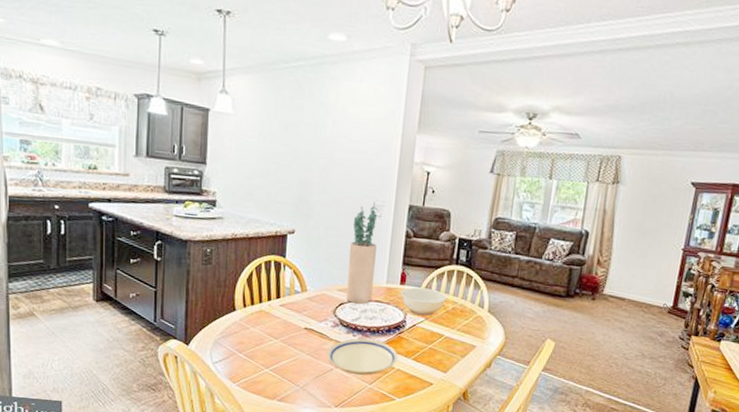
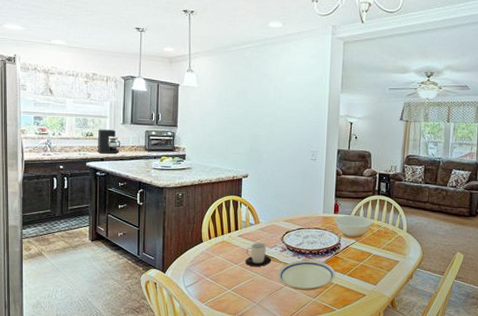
coffee maker: none [102,161,133,194] -> present [97,129,121,154]
cup: none [287,315,320,344] -> present [245,243,271,267]
vase: present [346,201,377,305] -> none [291,148,314,232]

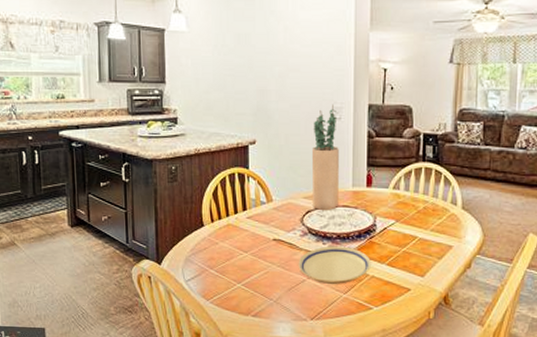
coffee maker: present [97,129,121,154] -> none [70,89,99,120]
cup: present [245,243,271,267] -> none [257,226,289,256]
vase: none [291,148,314,232] -> present [311,104,339,211]
bowl: present [334,215,372,238] -> none [367,188,416,217]

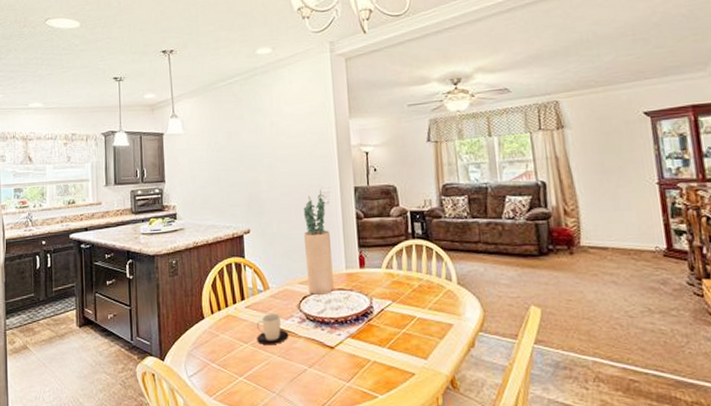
cup: none [257,226,289,256] -> present [256,314,288,346]
plate: present [298,246,371,284] -> none [298,331,372,372]

